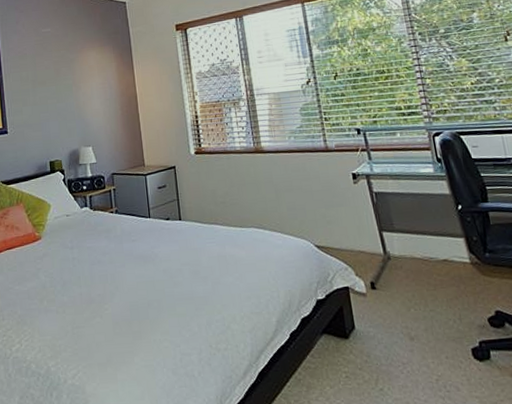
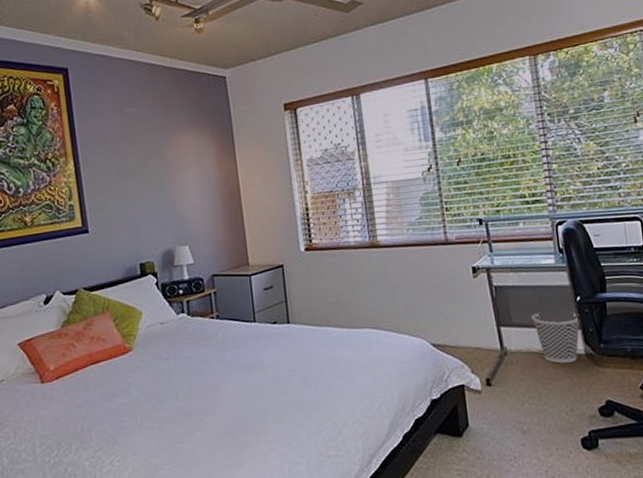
wastebasket: none [413,219,463,271] -> present [532,312,580,364]

